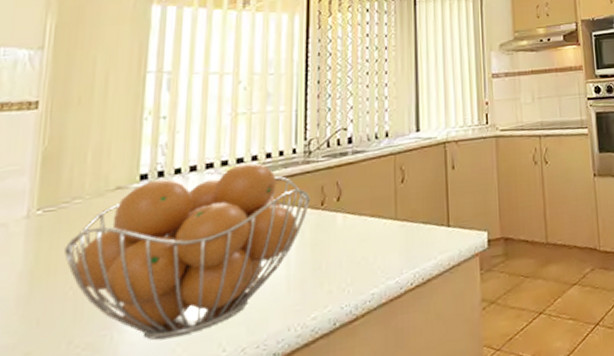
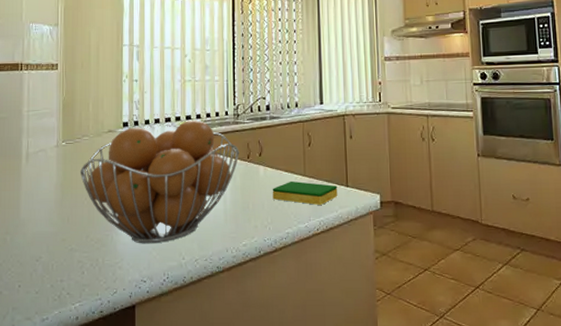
dish sponge: none [353,226,437,255] -> present [272,180,338,205]

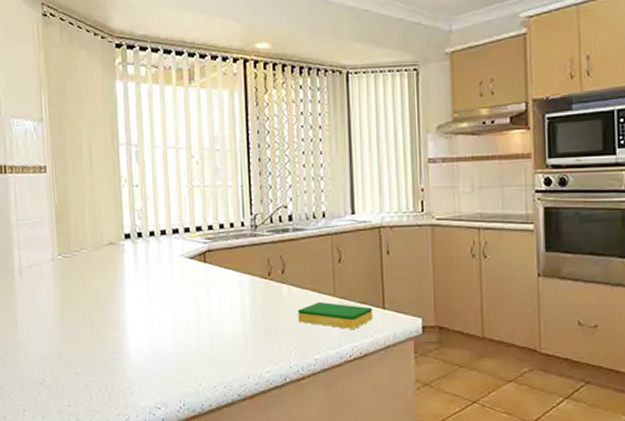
fruit basket: present [79,119,240,244] -> none [79,231,259,369]

